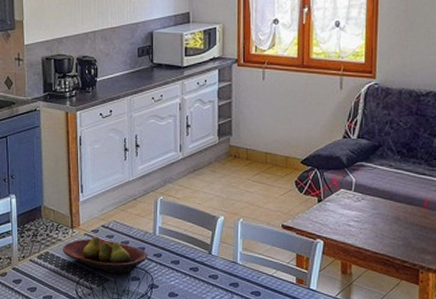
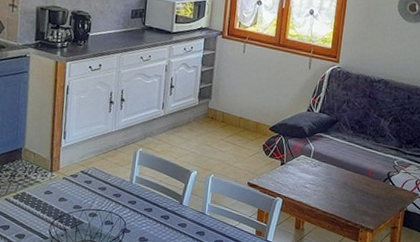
fruit bowl: present [62,236,148,274] -> none [39,180,123,218]

